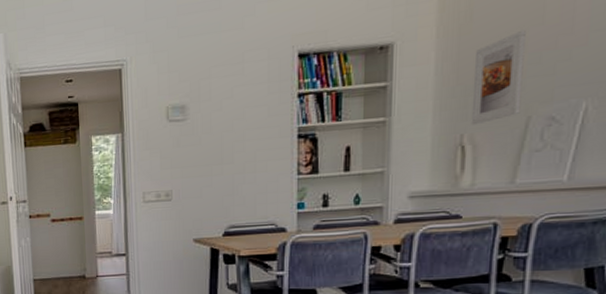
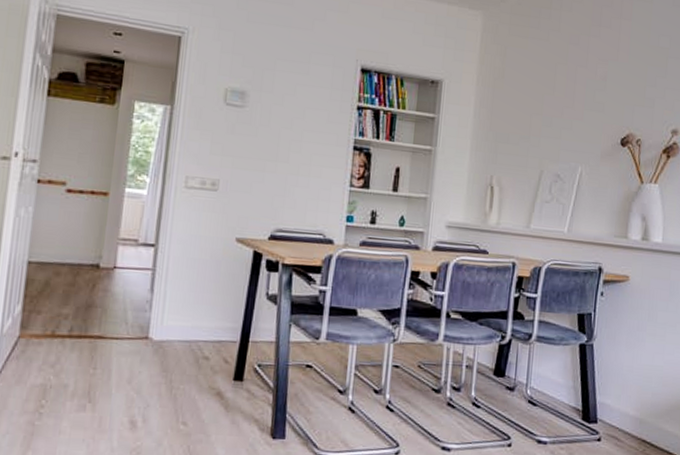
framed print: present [471,29,526,126] -> none [499,95,542,170]

